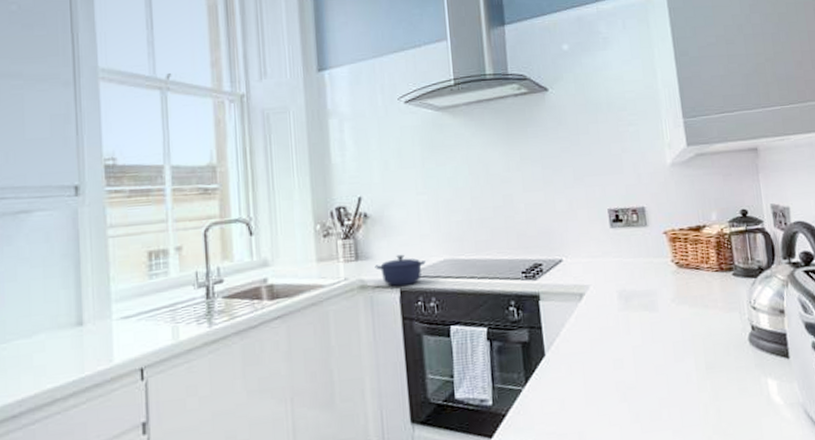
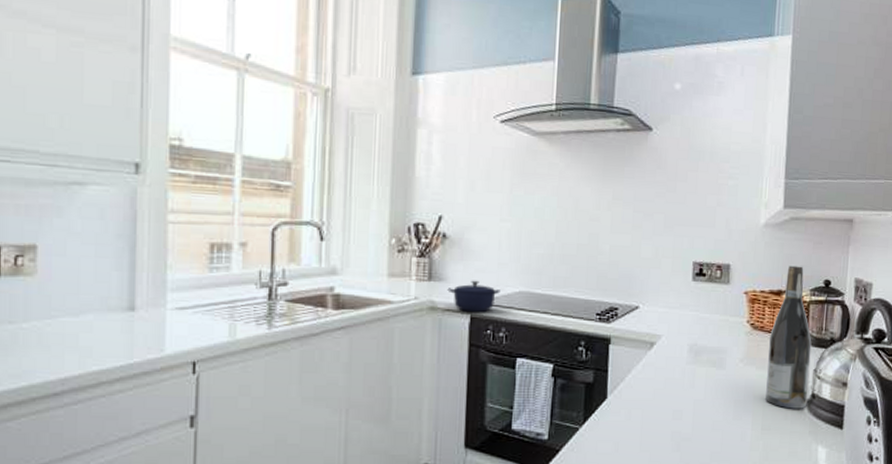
wine bottle: none [696,199,748,344] -> present [764,265,812,409]

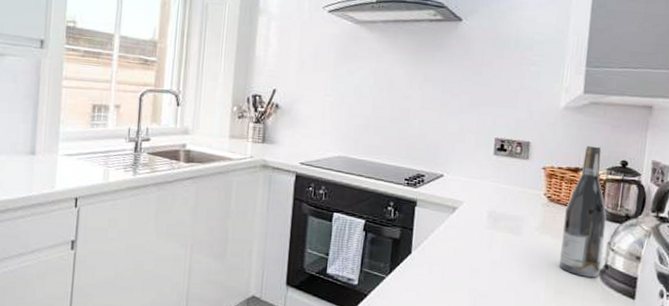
cooking pot: present [447,280,500,313] -> none [277,144,322,172]

